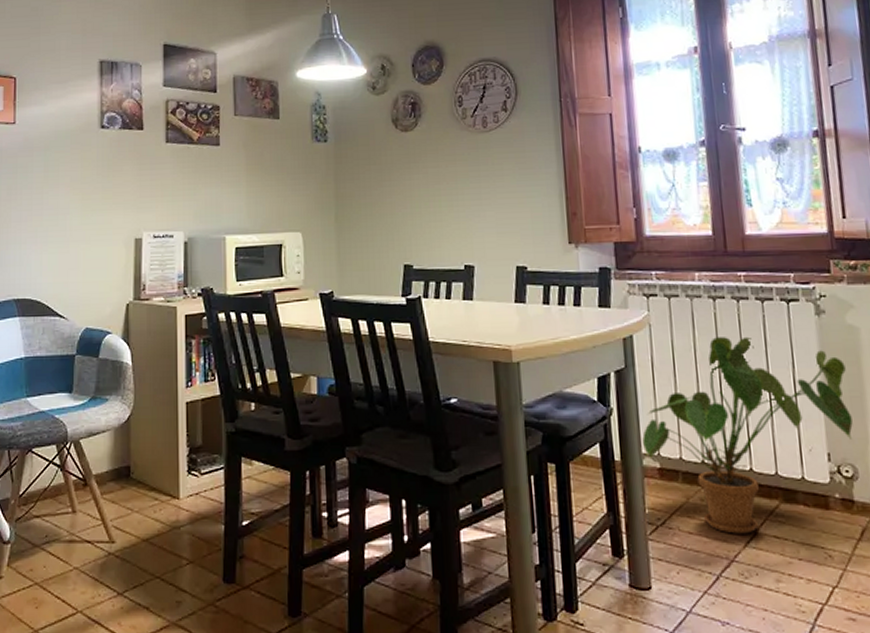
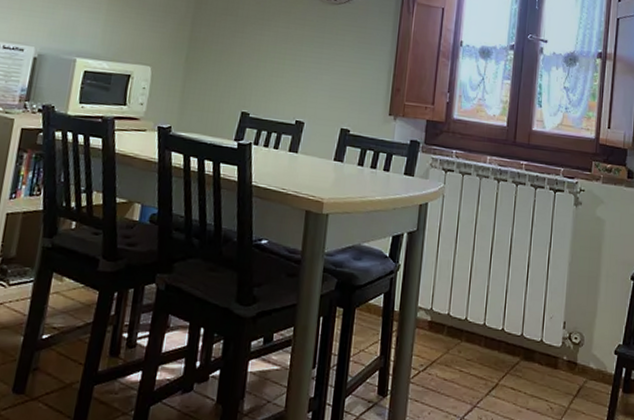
house plant: present [642,336,853,534] -> none [420,213,589,384]

